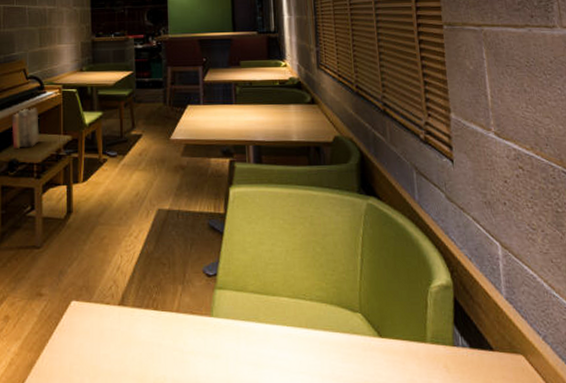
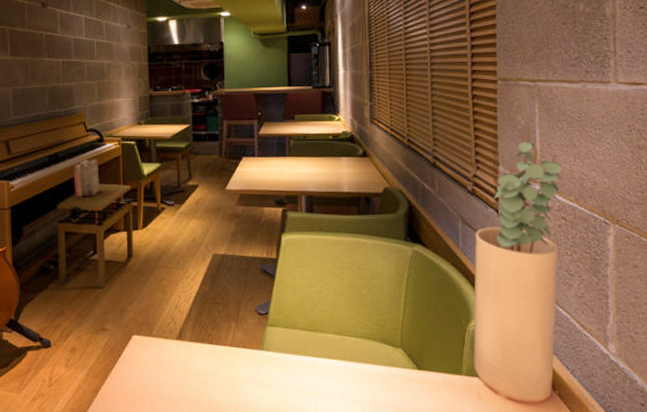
vase: none [431,75,525,376] -> present [473,129,562,404]

